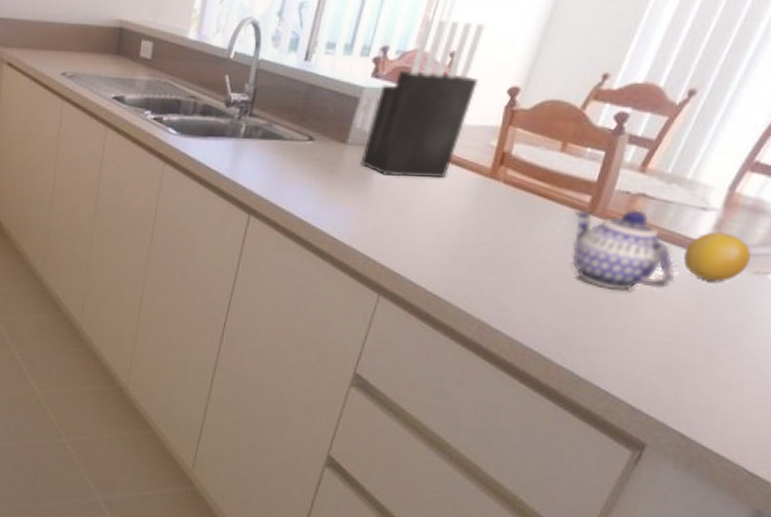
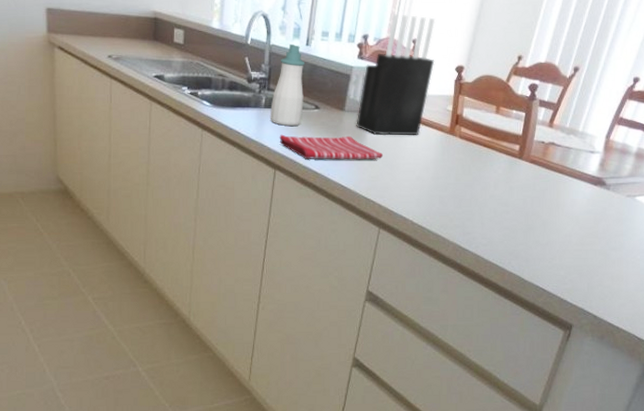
soap bottle: none [249,58,302,161] -> present [269,43,306,126]
dish towel: none [258,171,394,207] -> present [279,134,384,160]
teapot: present [572,209,676,290] -> none [509,154,579,214]
fruit: present [684,232,751,282] -> none [583,168,624,204]

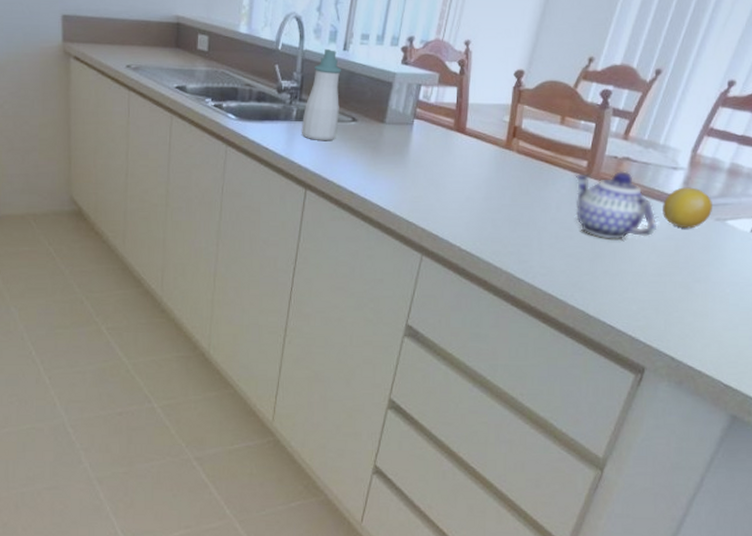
dish towel: present [279,134,384,160] -> none [311,150,429,178]
knife block: present [356,14,436,136] -> none [398,12,492,151]
teapot: none [509,154,579,214] -> present [575,171,657,239]
fruit: none [583,168,624,204] -> present [663,187,712,229]

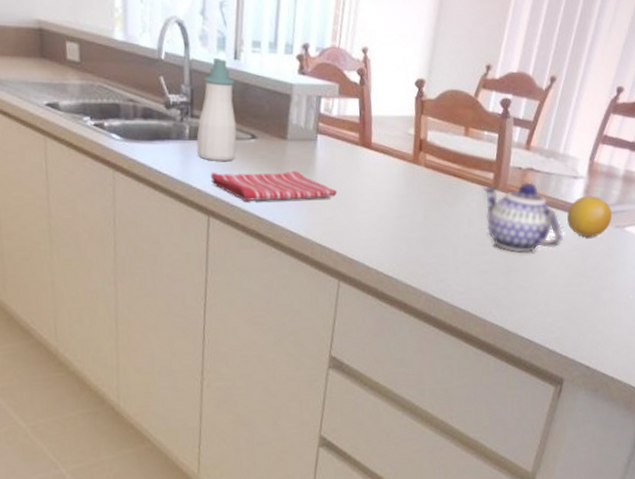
dish towel: none [311,150,429,178] -> present [210,170,338,201]

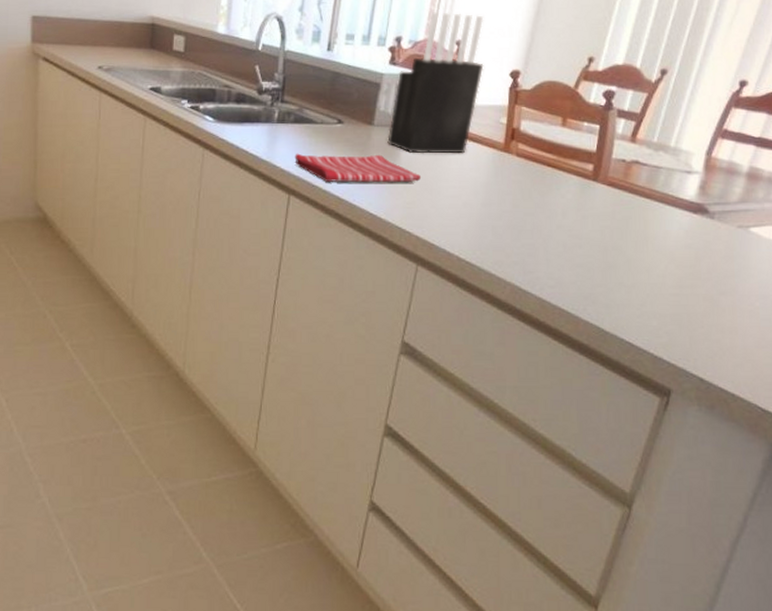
soap bottle: present [196,57,237,161] -> none [283,49,326,143]
knife block: none [302,17,391,168] -> present [387,12,484,154]
teapot: present [483,182,564,253] -> none [580,175,674,248]
fruit: present [567,196,612,238] -> none [678,192,733,237]

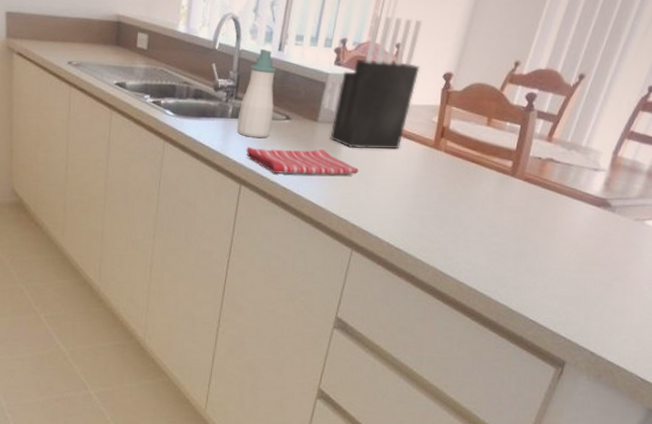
soap bottle: none [283,49,326,143] -> present [236,48,277,137]

